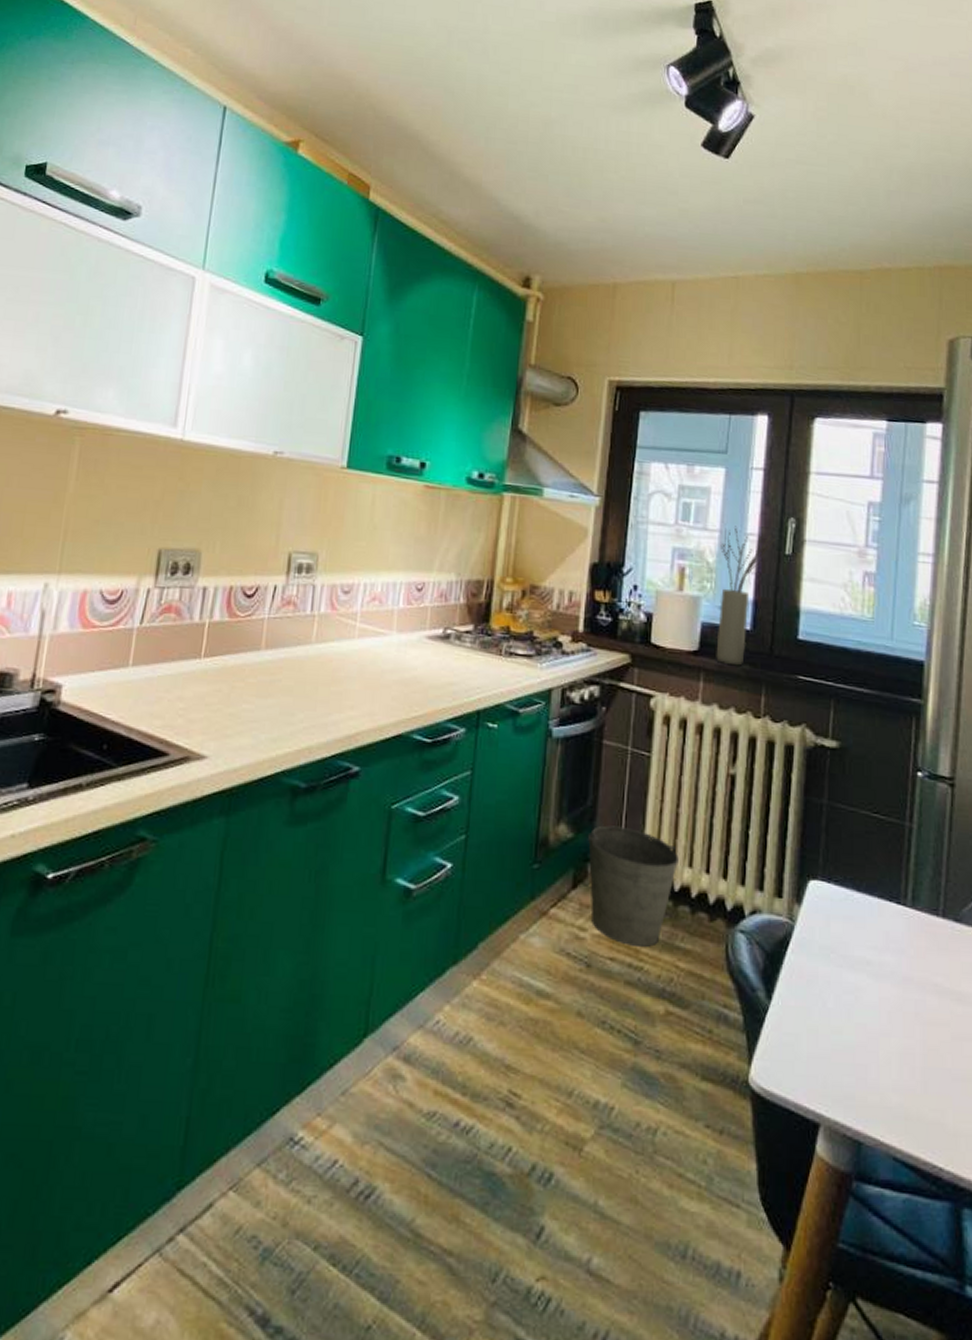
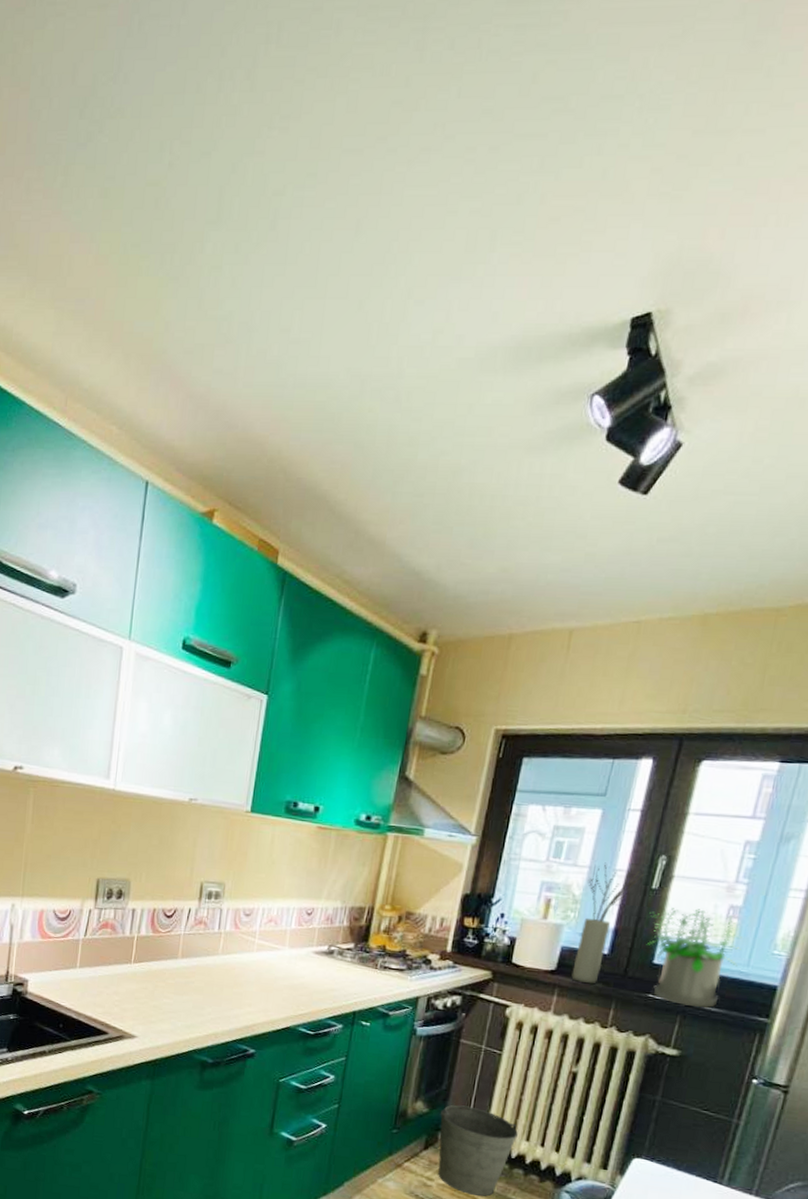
potted plant: none [787,576,883,690] -> present [646,908,742,1009]

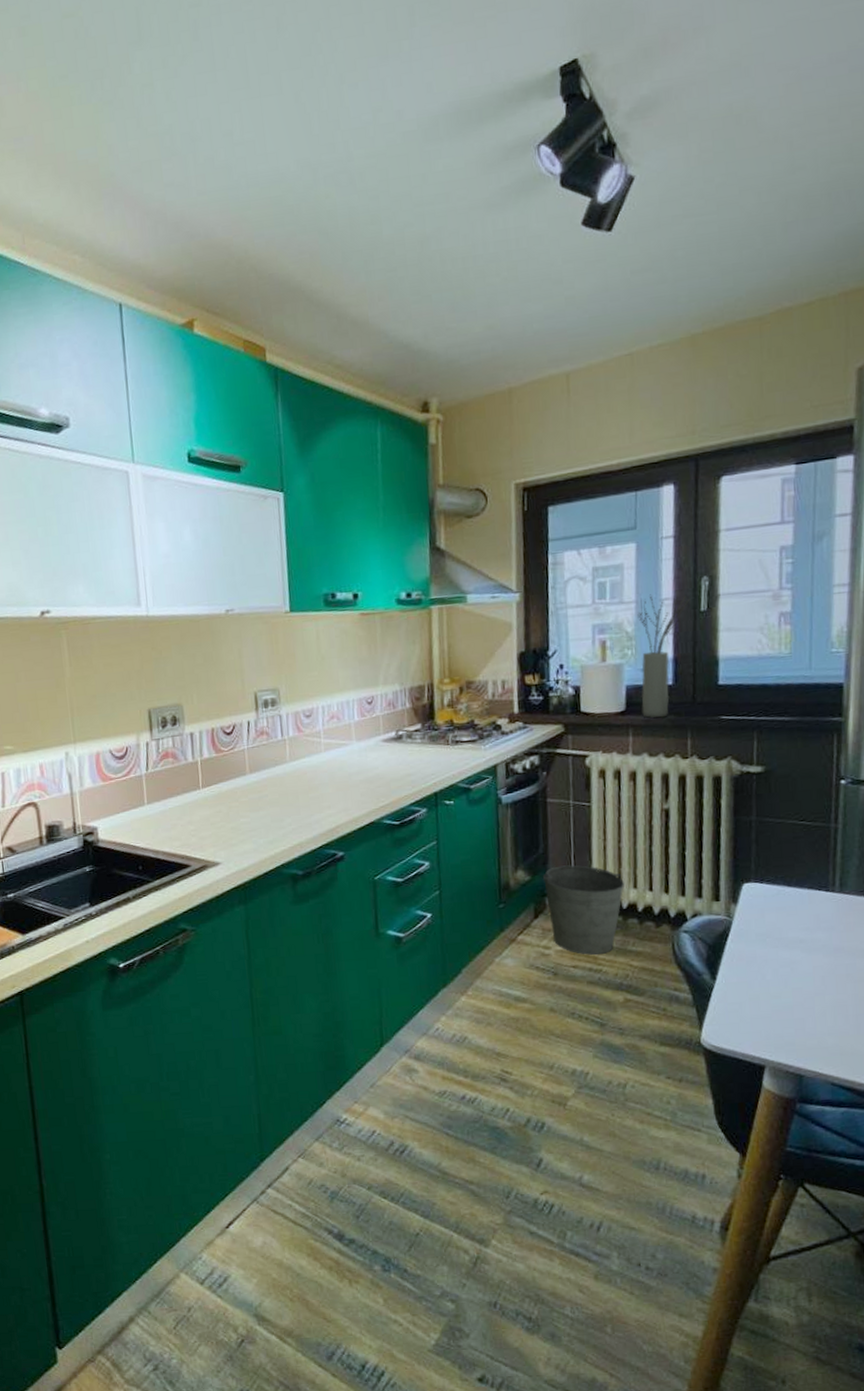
potted plant: present [646,908,742,1009] -> none [704,621,800,721]

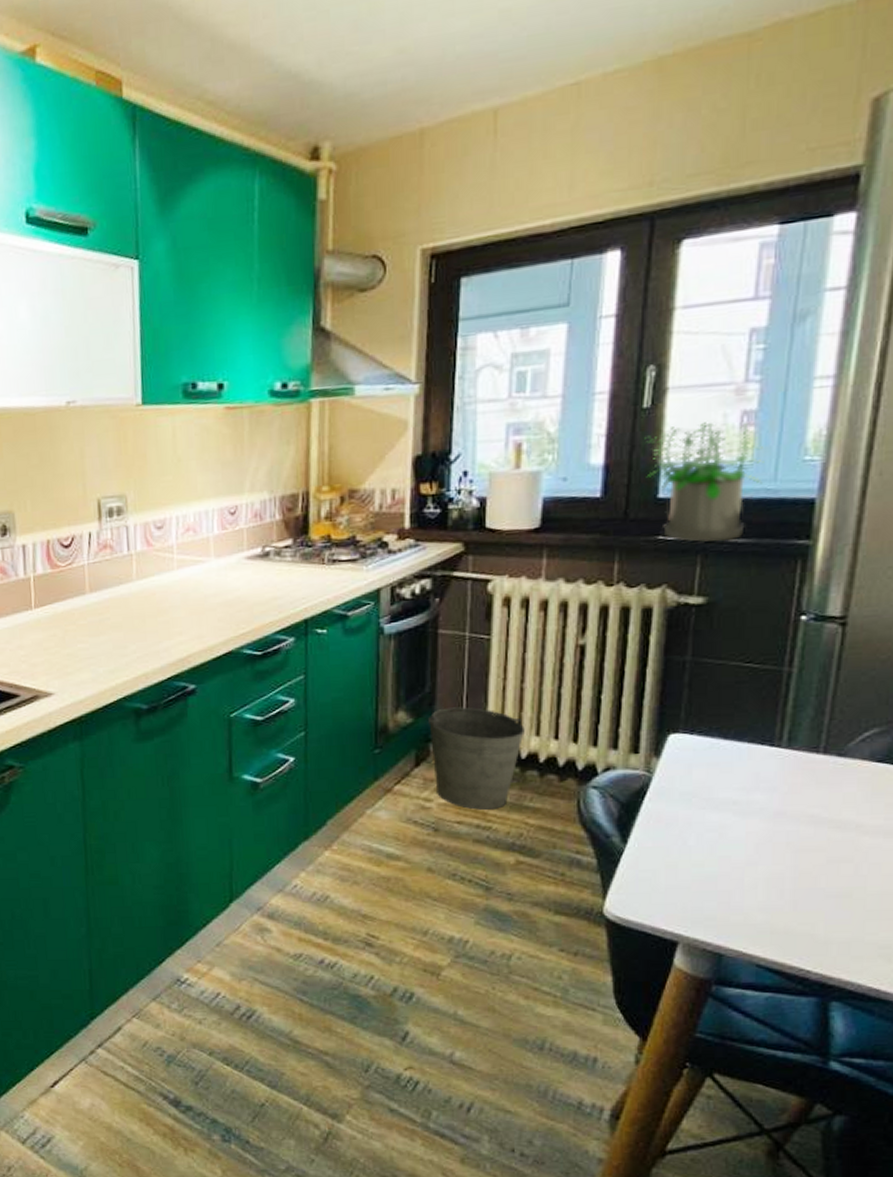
vase: present [637,594,690,718] -> none [560,387,631,537]
potted plant: none [704,621,800,721] -> present [644,422,764,542]

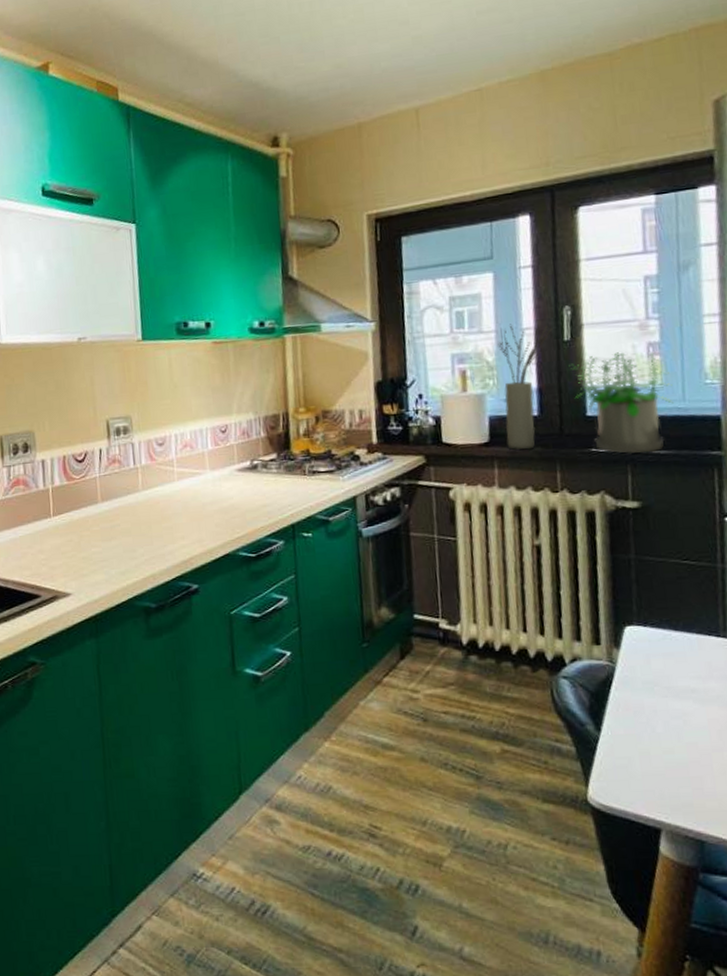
bucket: present [428,707,525,810] -> none [408,603,496,700]
vase: none [560,387,631,537] -> present [498,324,553,450]

